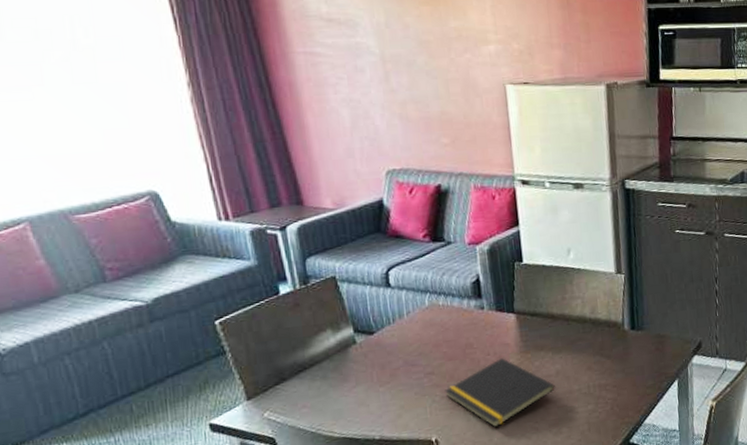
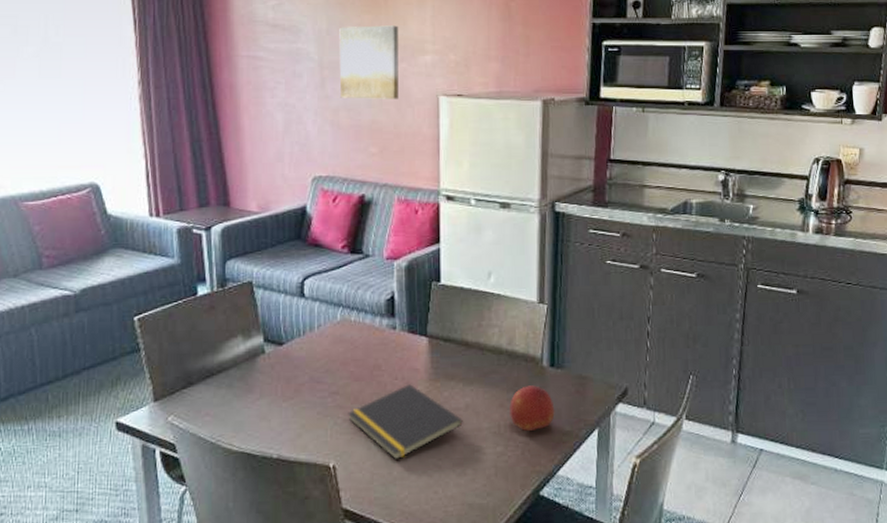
wall art: none [398,16,466,91] -> present [339,25,399,99]
fruit: none [597,347,639,390] -> present [510,385,555,432]

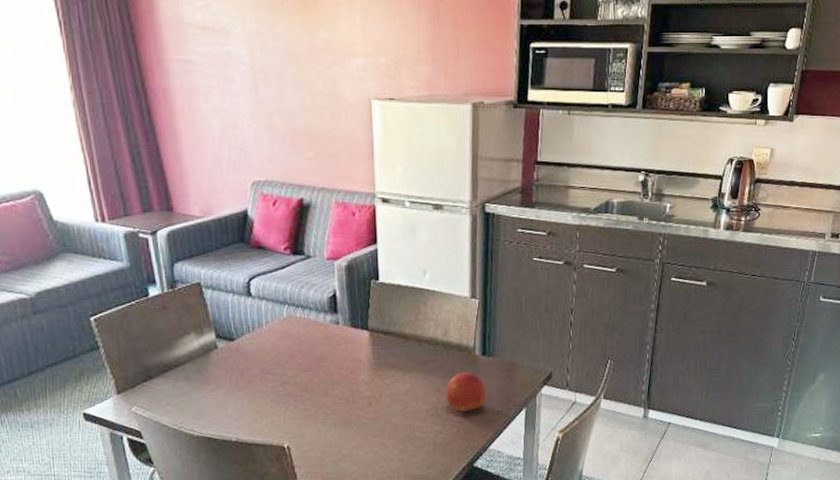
wall art: present [339,25,399,99] -> none [269,27,332,104]
notepad: present [348,384,464,460] -> none [298,373,405,440]

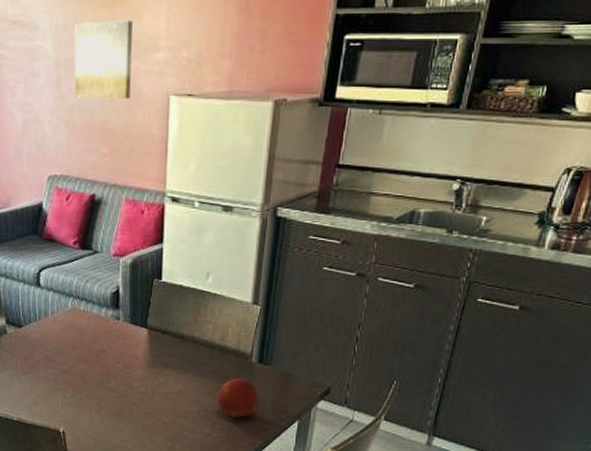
wall art: none [269,27,332,104] -> present [74,20,132,99]

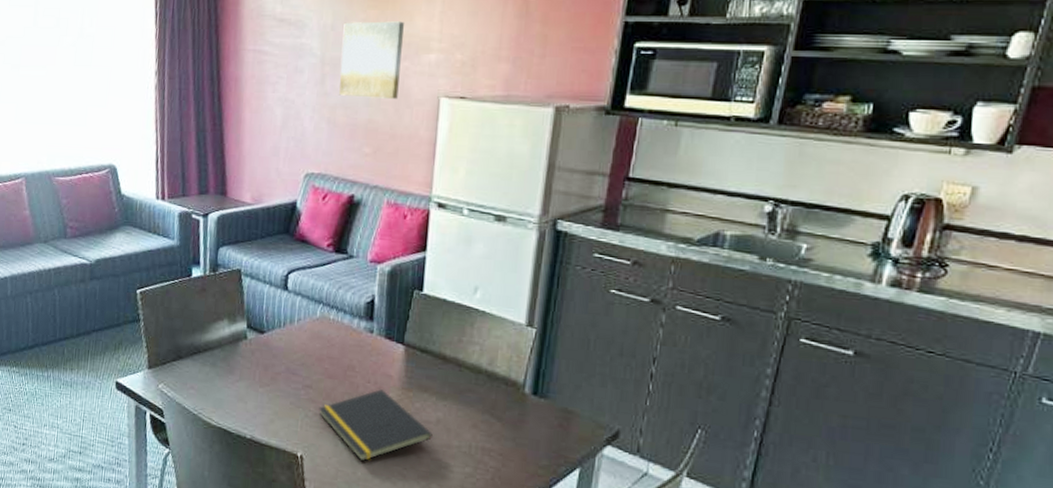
notepad: none [76,369,176,432] -> present [318,389,434,462]
fruit: present [218,378,260,418] -> none [482,410,533,458]

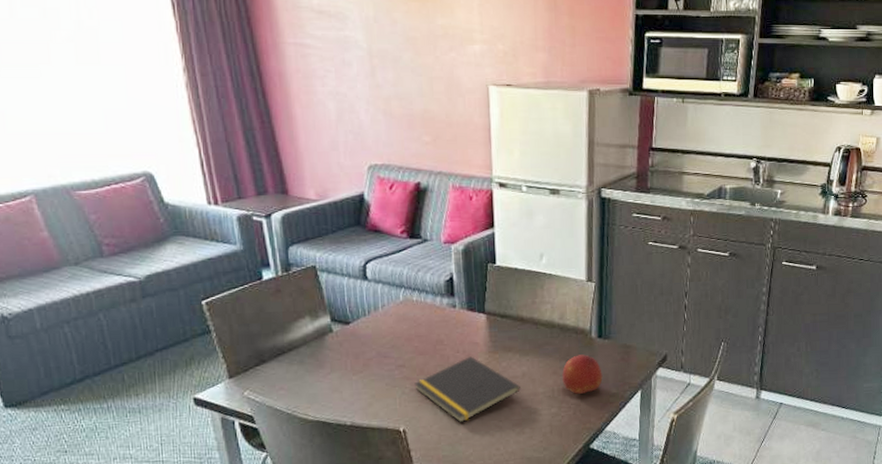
wall art: present [339,21,404,99] -> none [386,13,449,89]
fruit: none [482,410,533,458] -> present [562,354,603,395]

